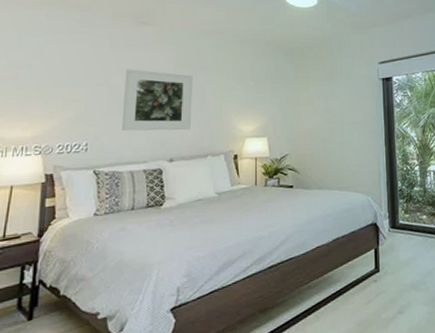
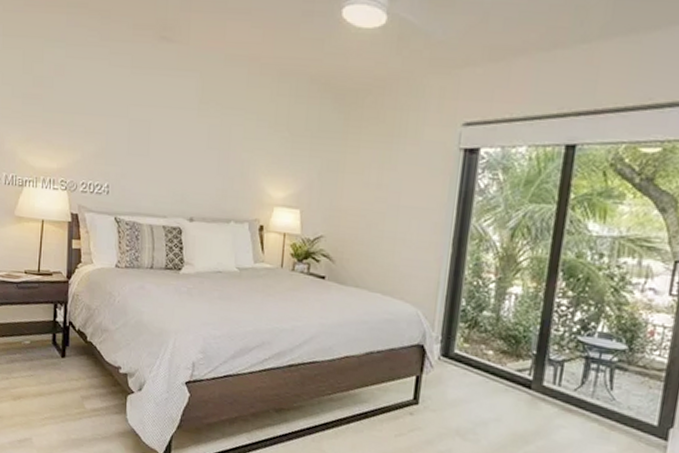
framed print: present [121,69,193,131] -> none [141,99,219,186]

